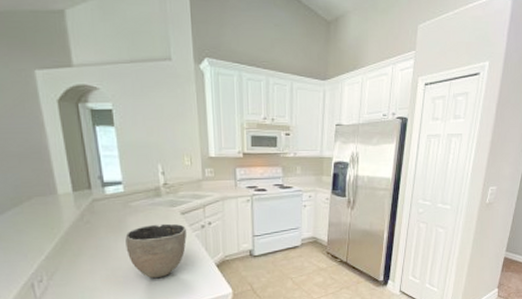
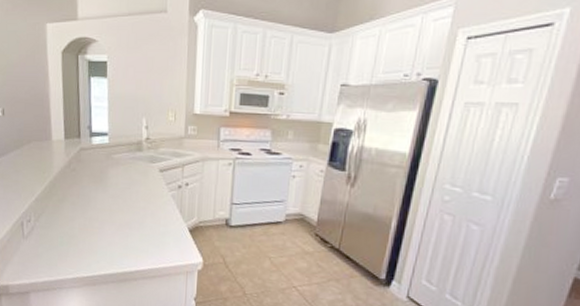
bowl: present [125,223,187,278] -> none [104,179,163,234]

